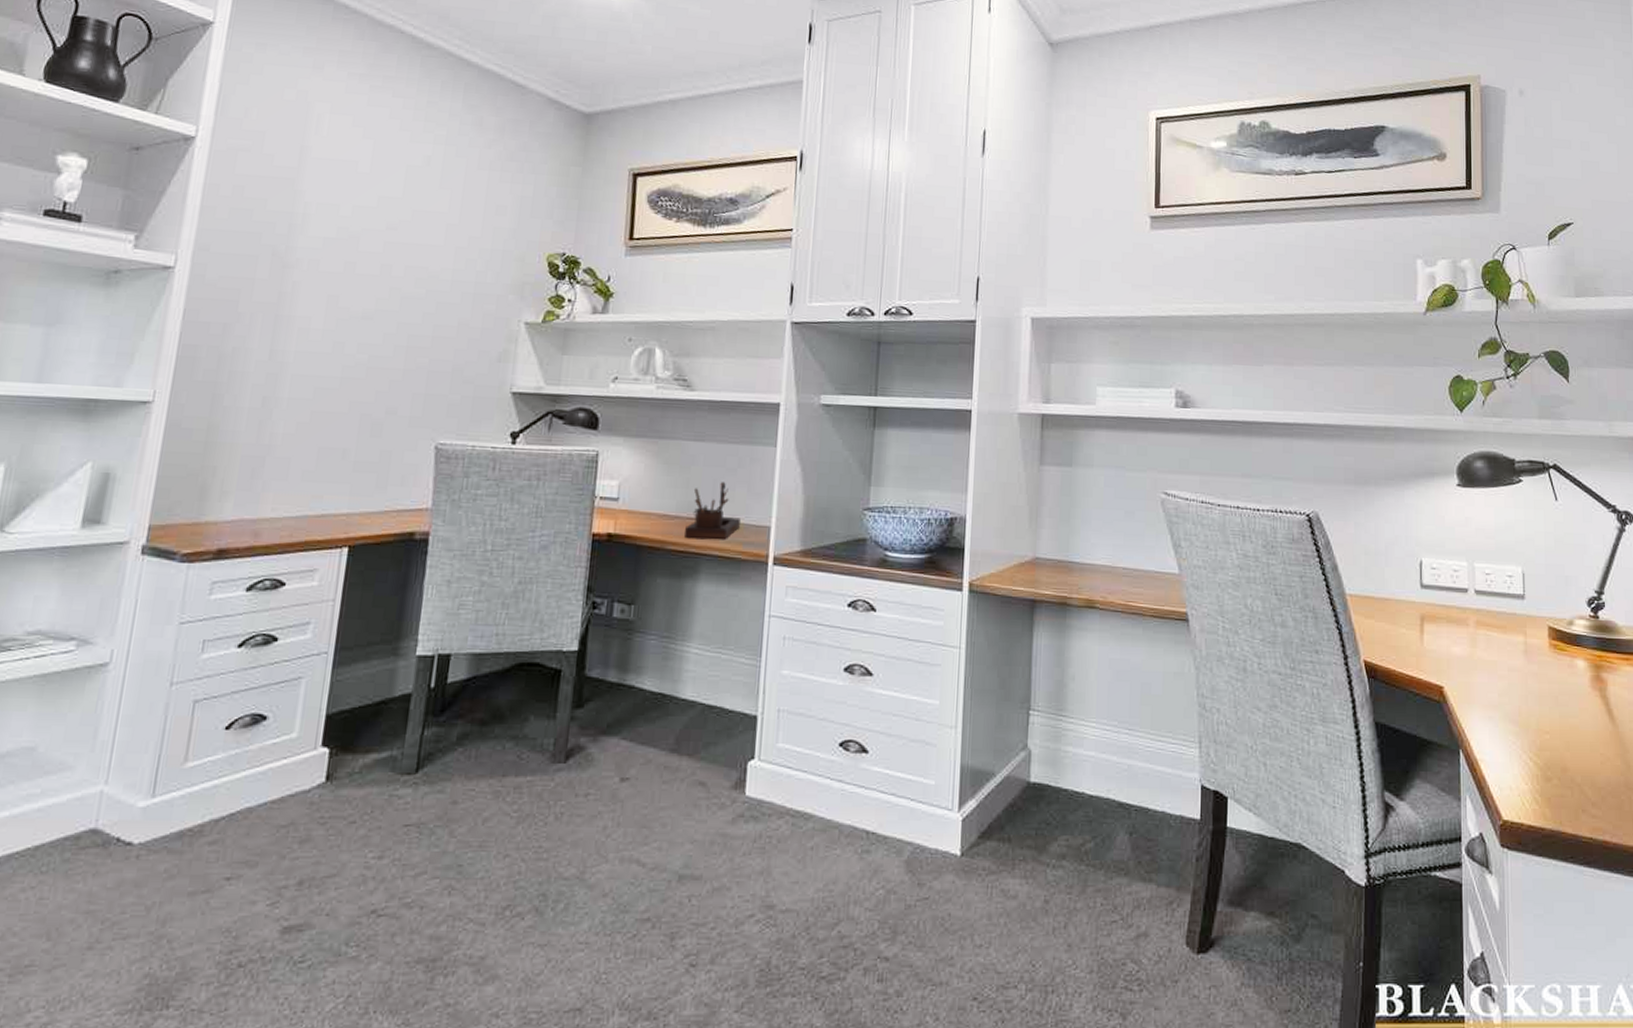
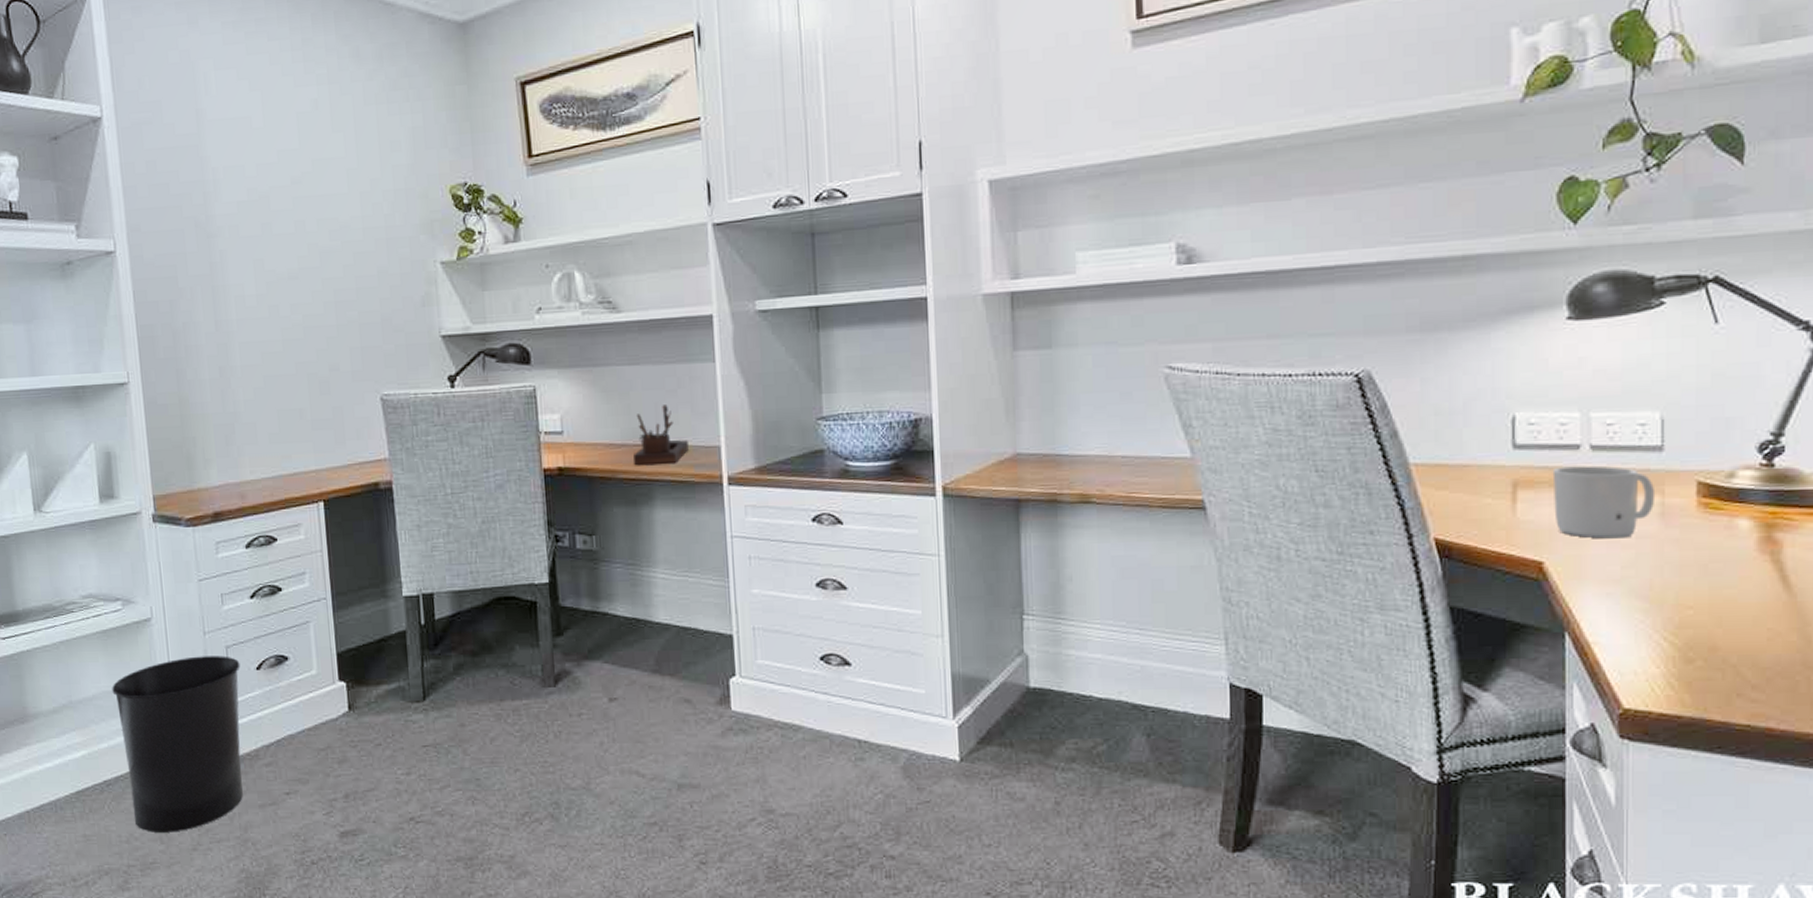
waste bin: none [18,710,207,926] -> present [112,656,243,832]
mug: none [1449,606,1521,670] -> present [1552,465,1656,539]

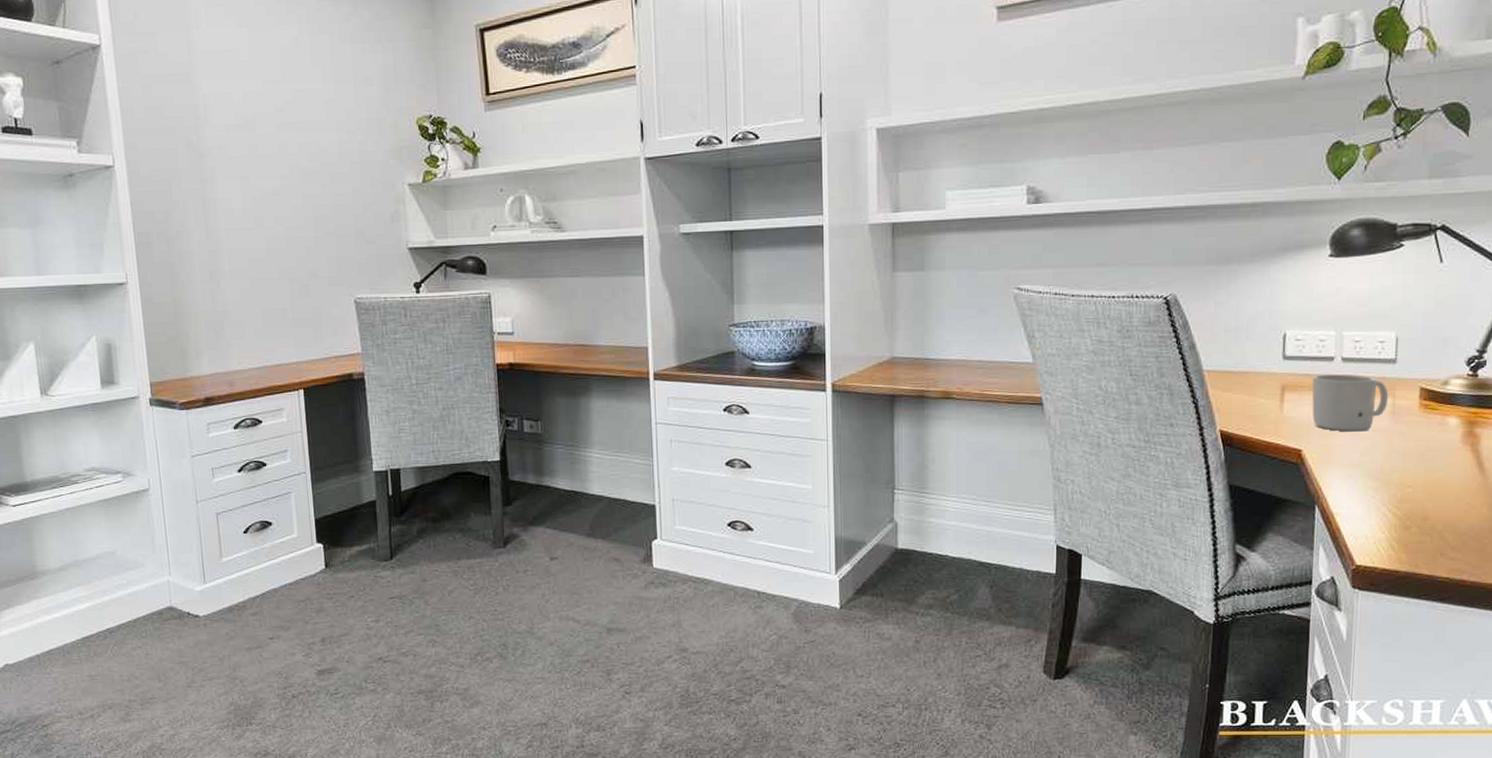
waste bin: present [112,656,243,832] -> none [113,521,232,672]
desk organizer: present [634,405,688,466] -> none [574,311,621,363]

